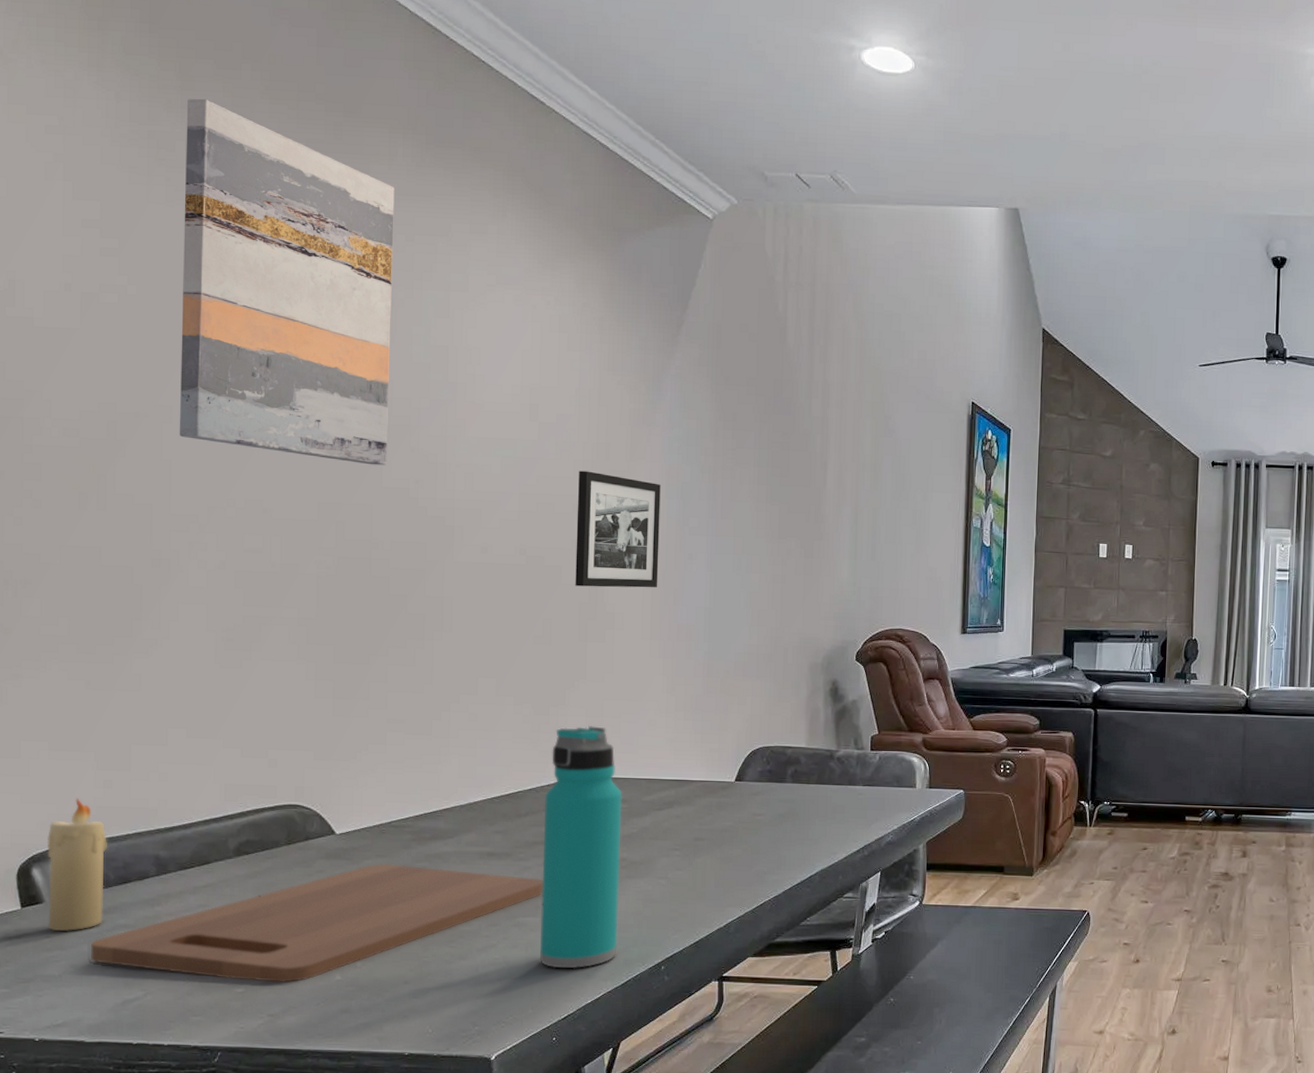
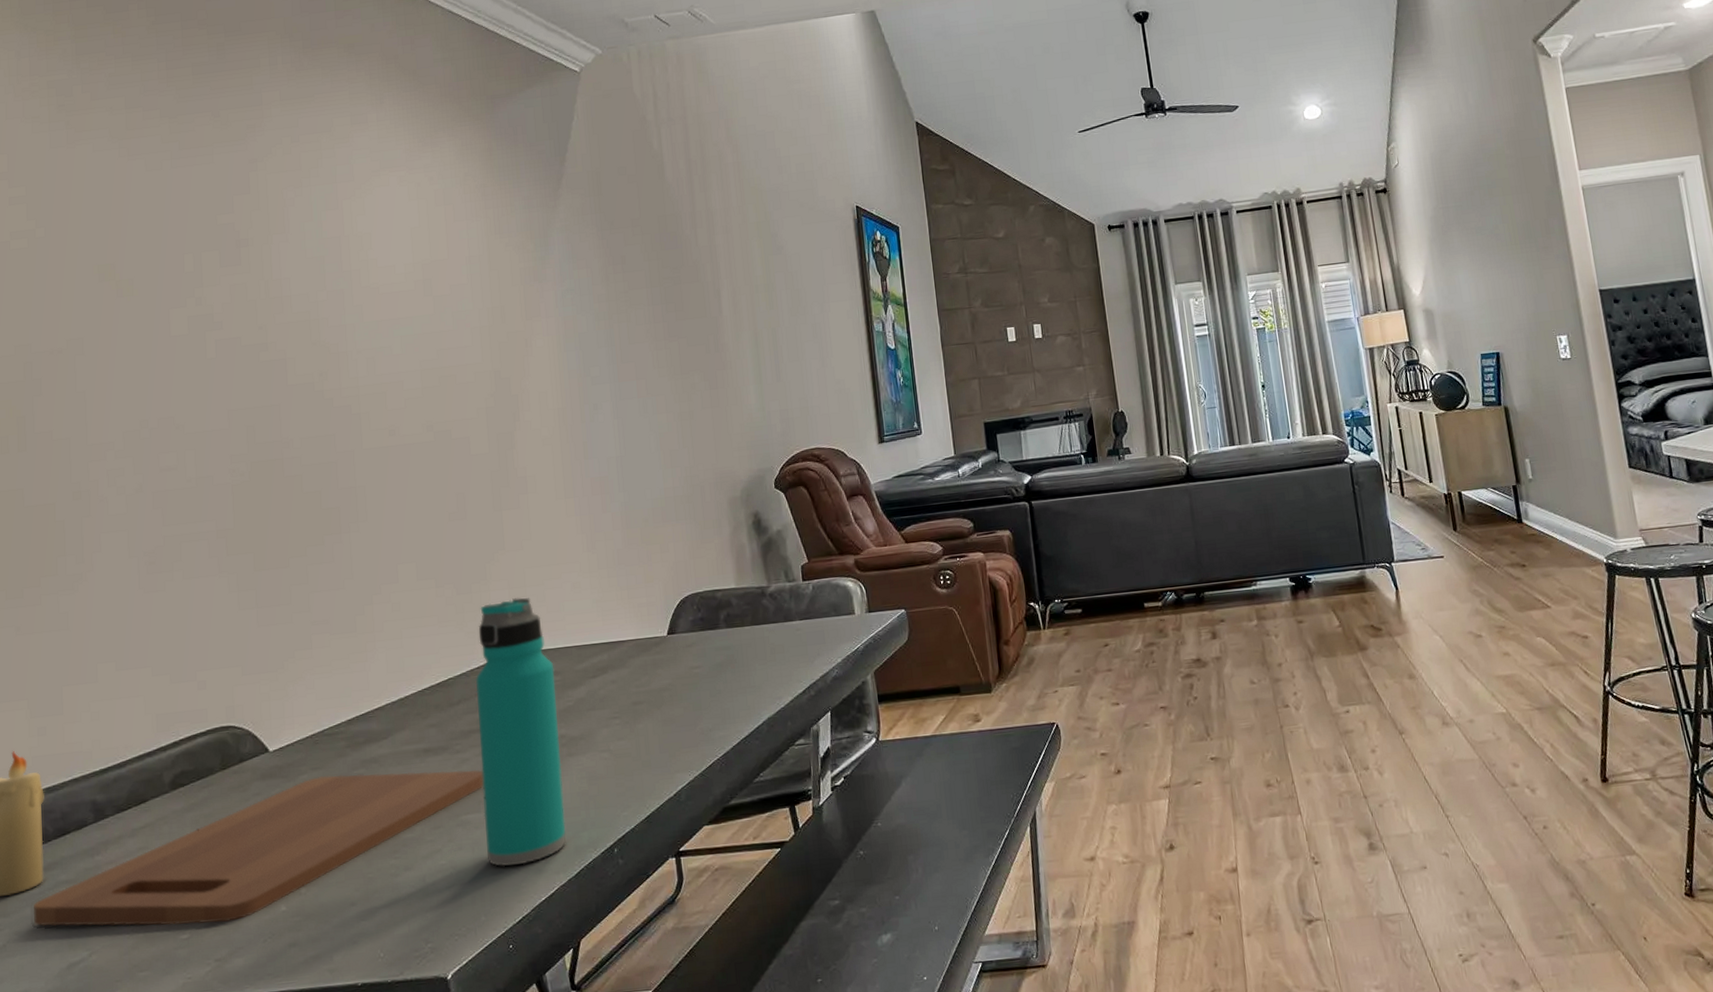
wall art: present [179,98,395,466] -> none [81,43,291,367]
picture frame: present [575,471,661,588] -> none [477,336,566,455]

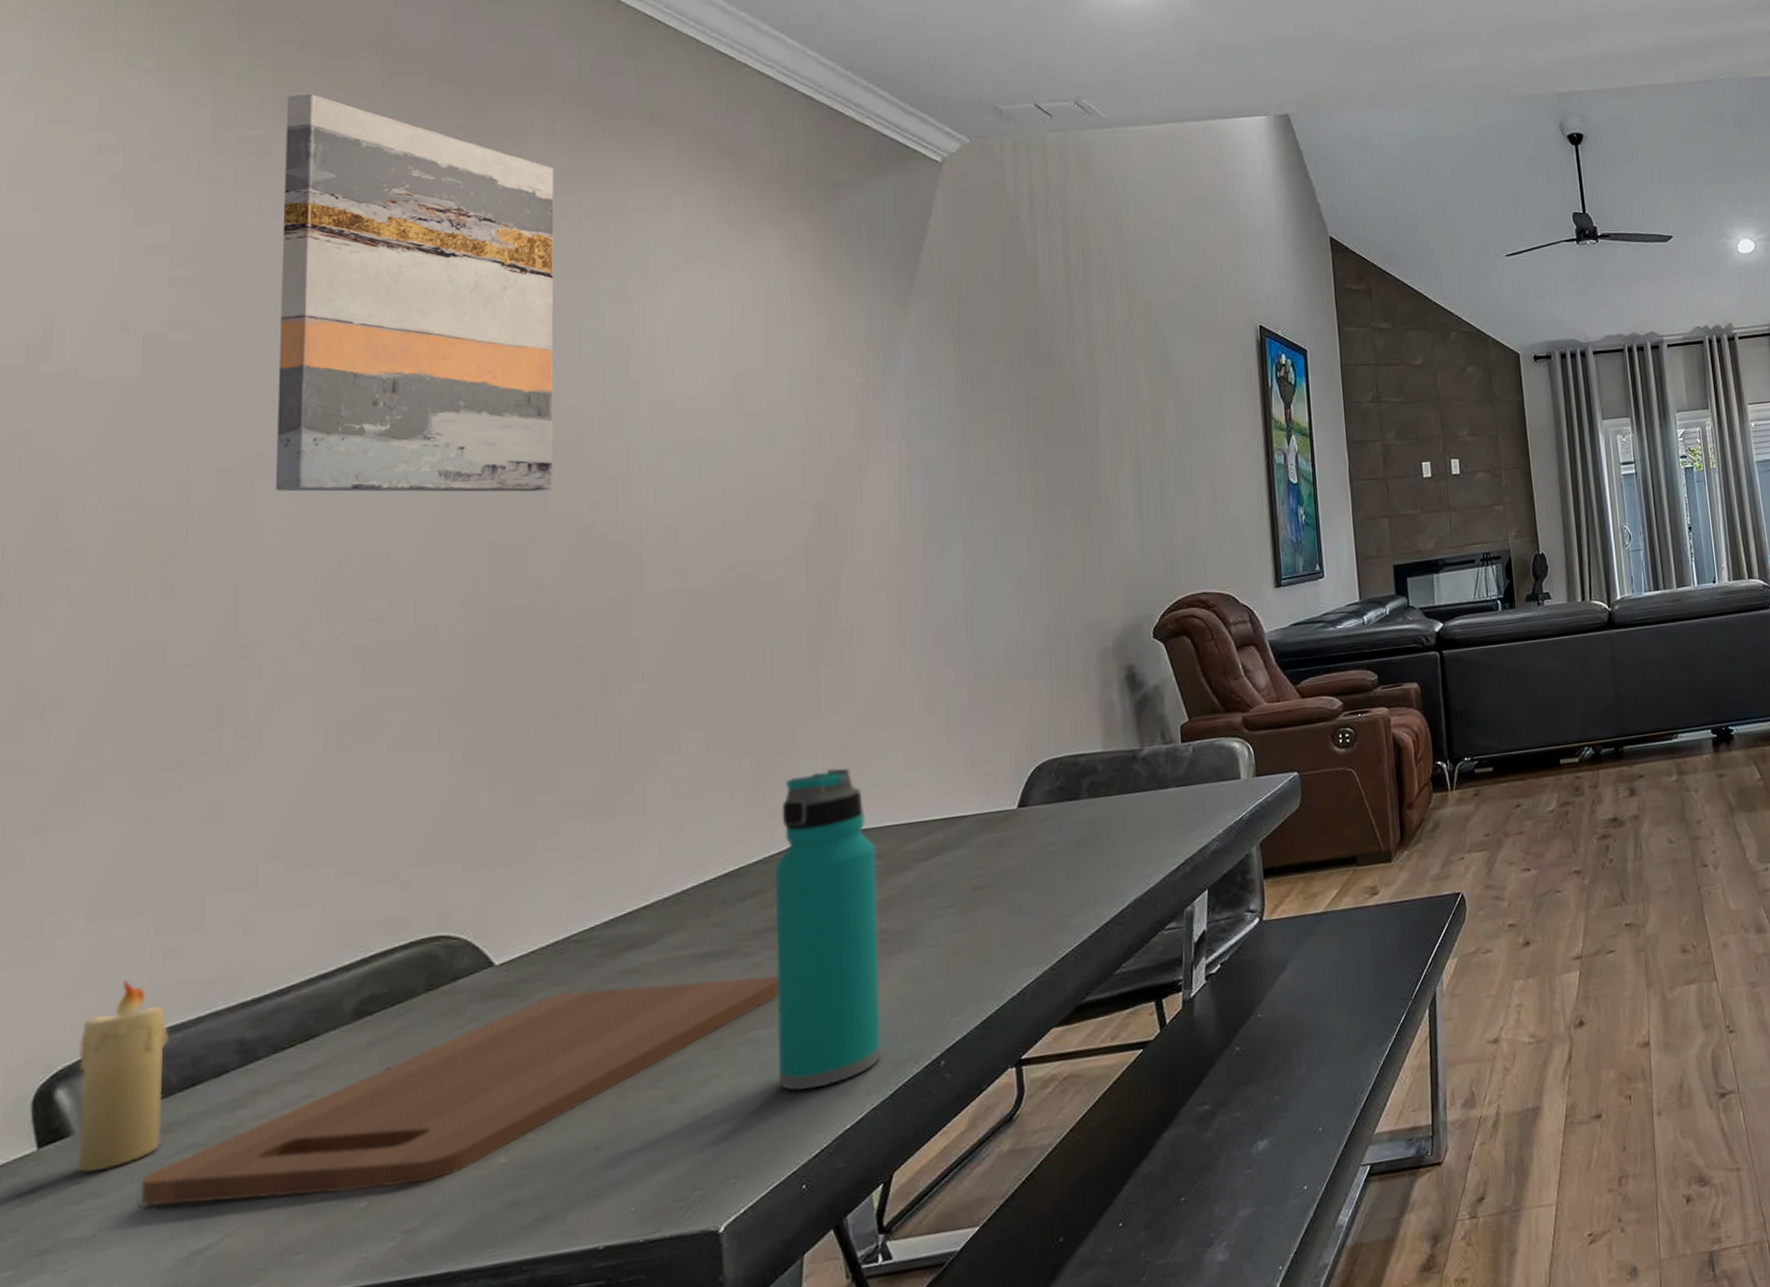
wall art: none [81,43,291,367] -> present [275,93,554,492]

